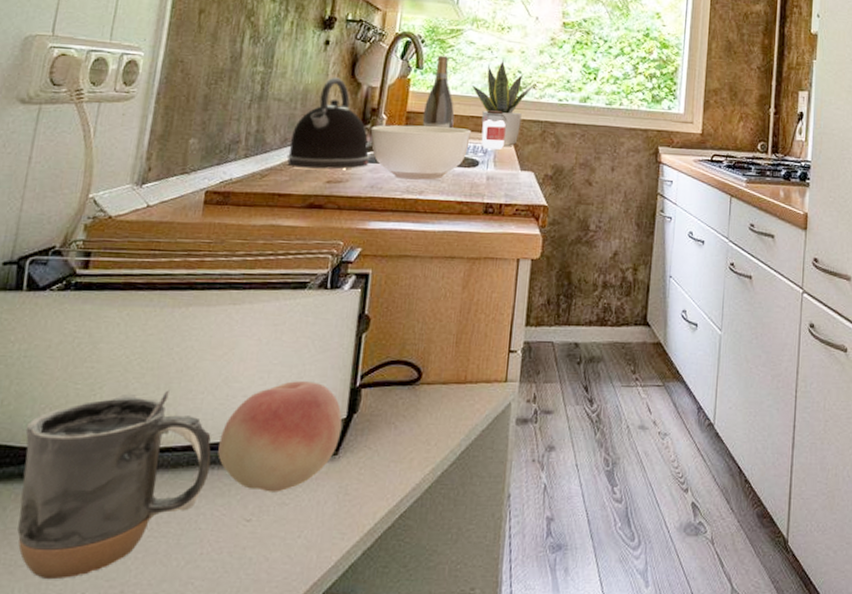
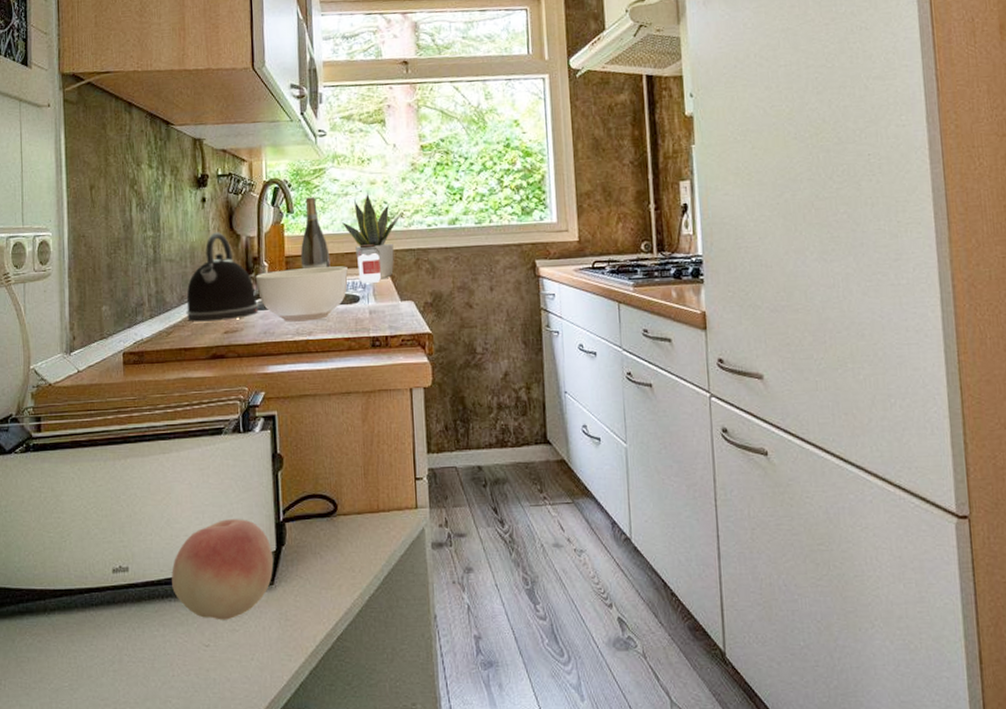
mug: present [17,390,212,580] -> none [17,533,168,700]

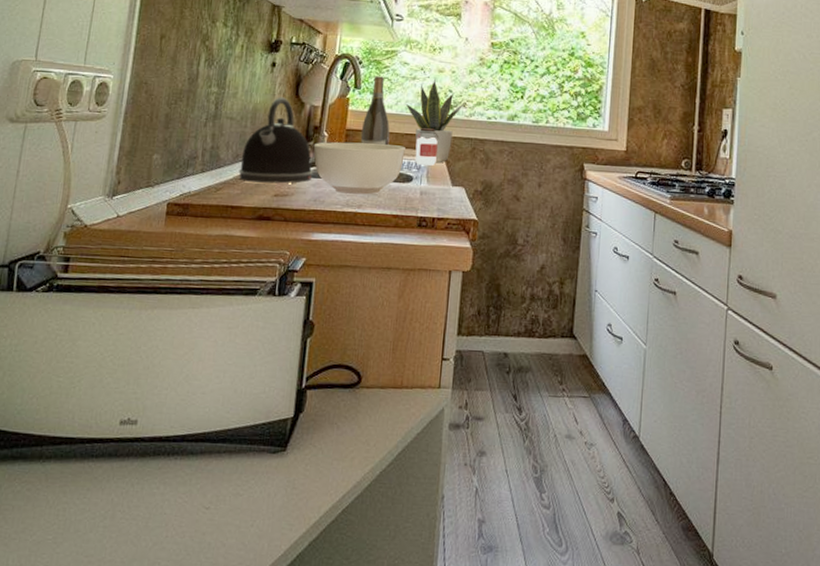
fruit: present [171,519,274,620] -> none [180,381,290,484]

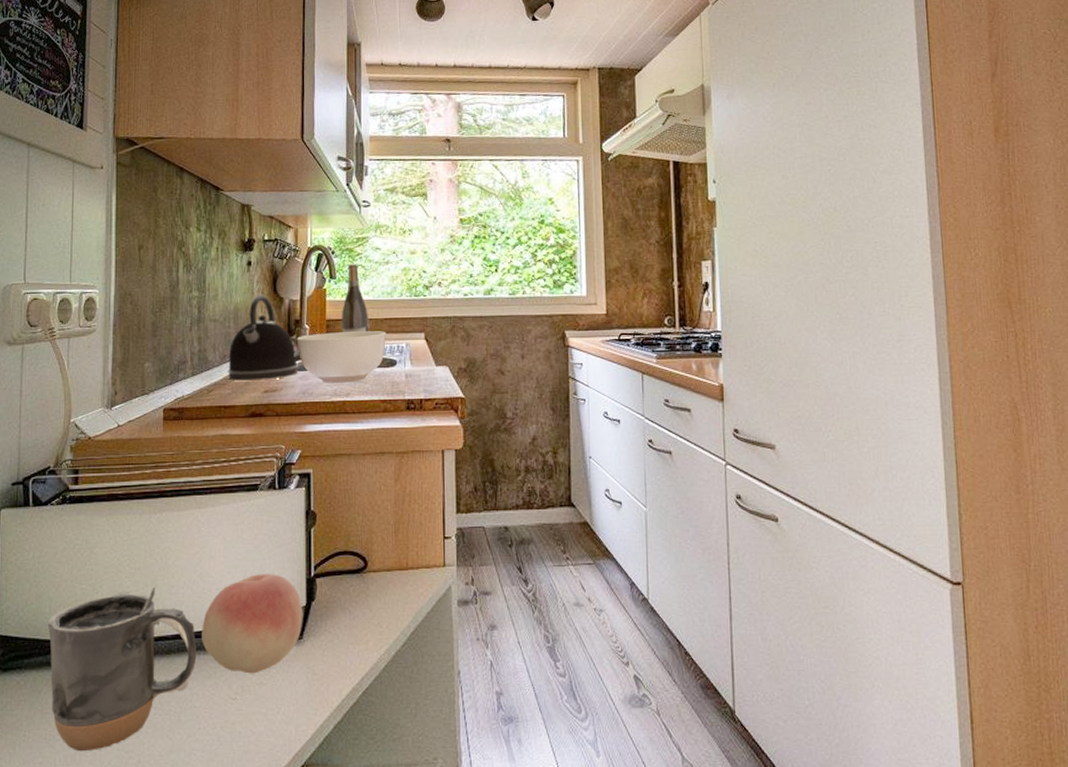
mug: none [11,385,175,553] -> present [47,586,197,752]
fruit: none [180,381,290,484] -> present [202,574,303,674]
potted plant: present [405,78,467,163] -> none [381,261,442,344]
jar: present [415,128,439,166] -> none [396,311,419,348]

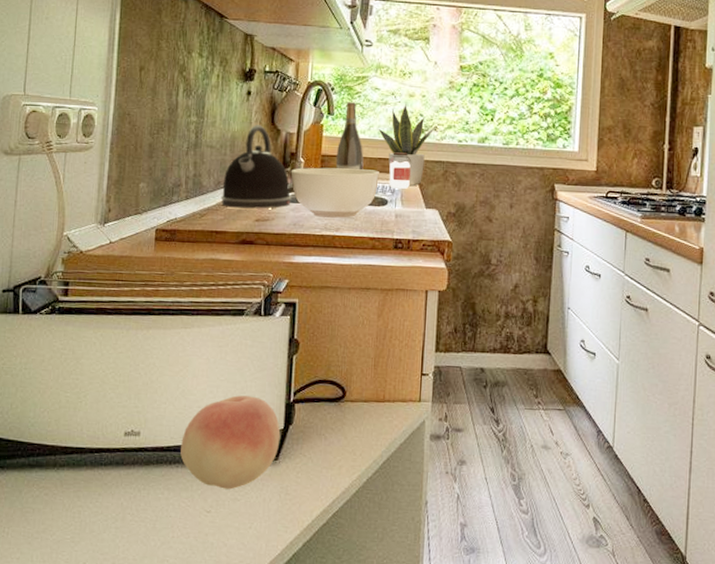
mug: present [47,586,197,752] -> none [31,399,176,551]
potted plant: none [381,261,442,344] -> present [378,103,437,186]
jar: none [396,311,419,348] -> present [389,152,412,189]

